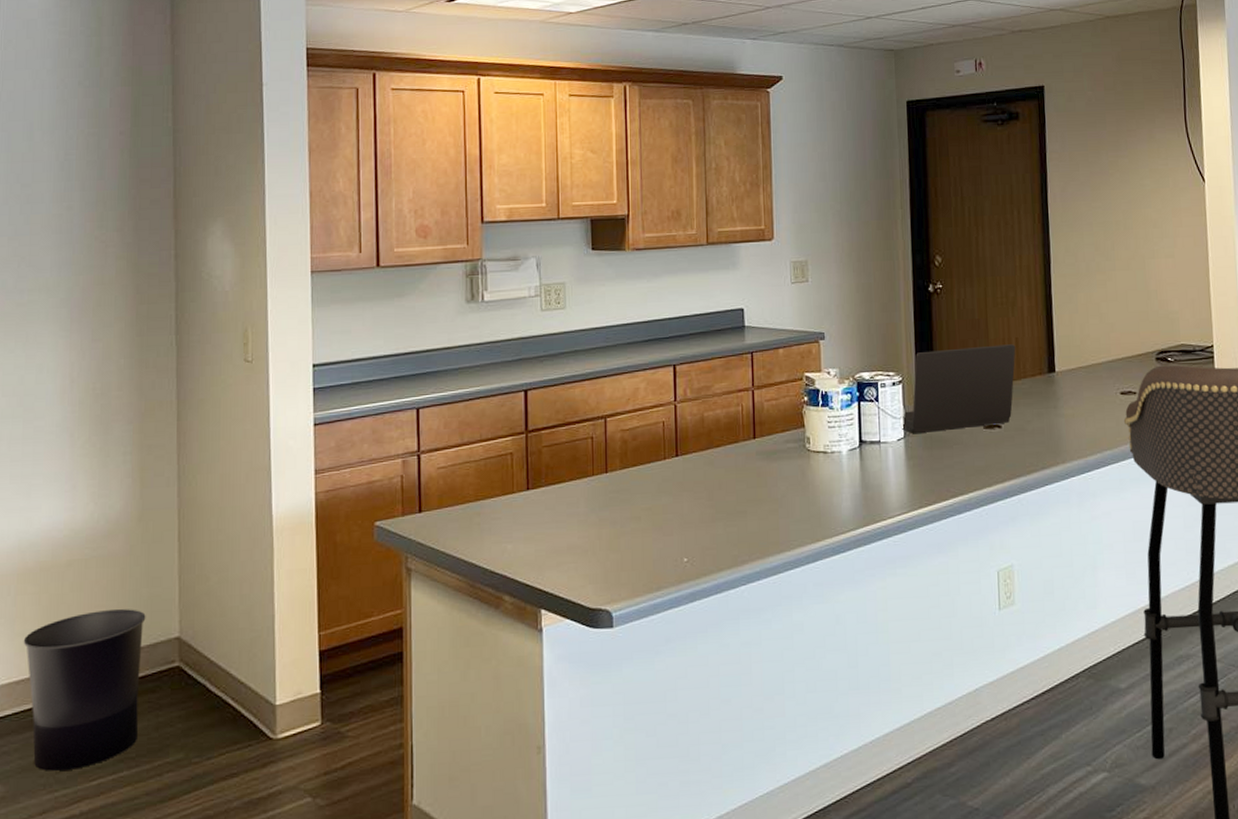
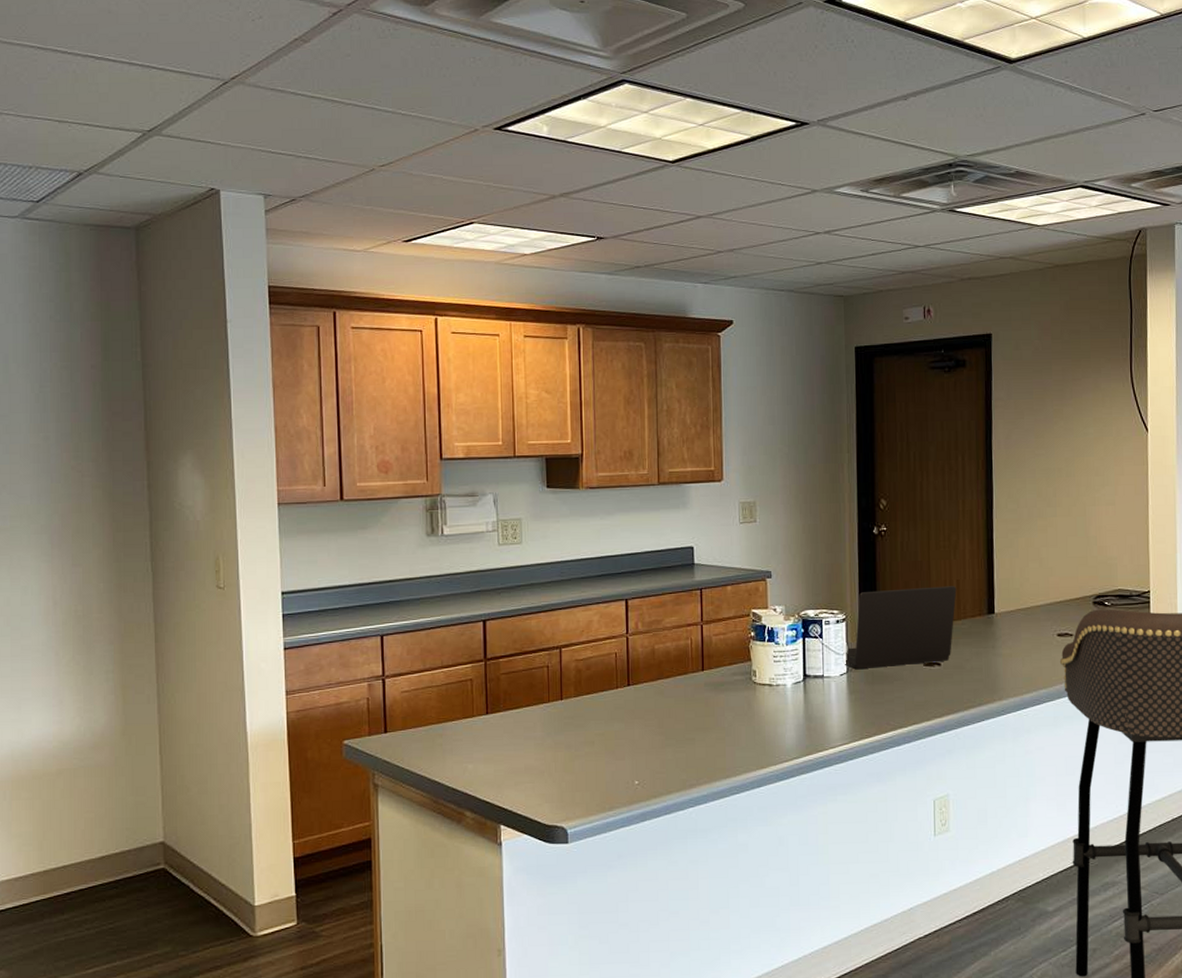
waste bin: present [23,608,146,771] -> none [19,814,132,959]

